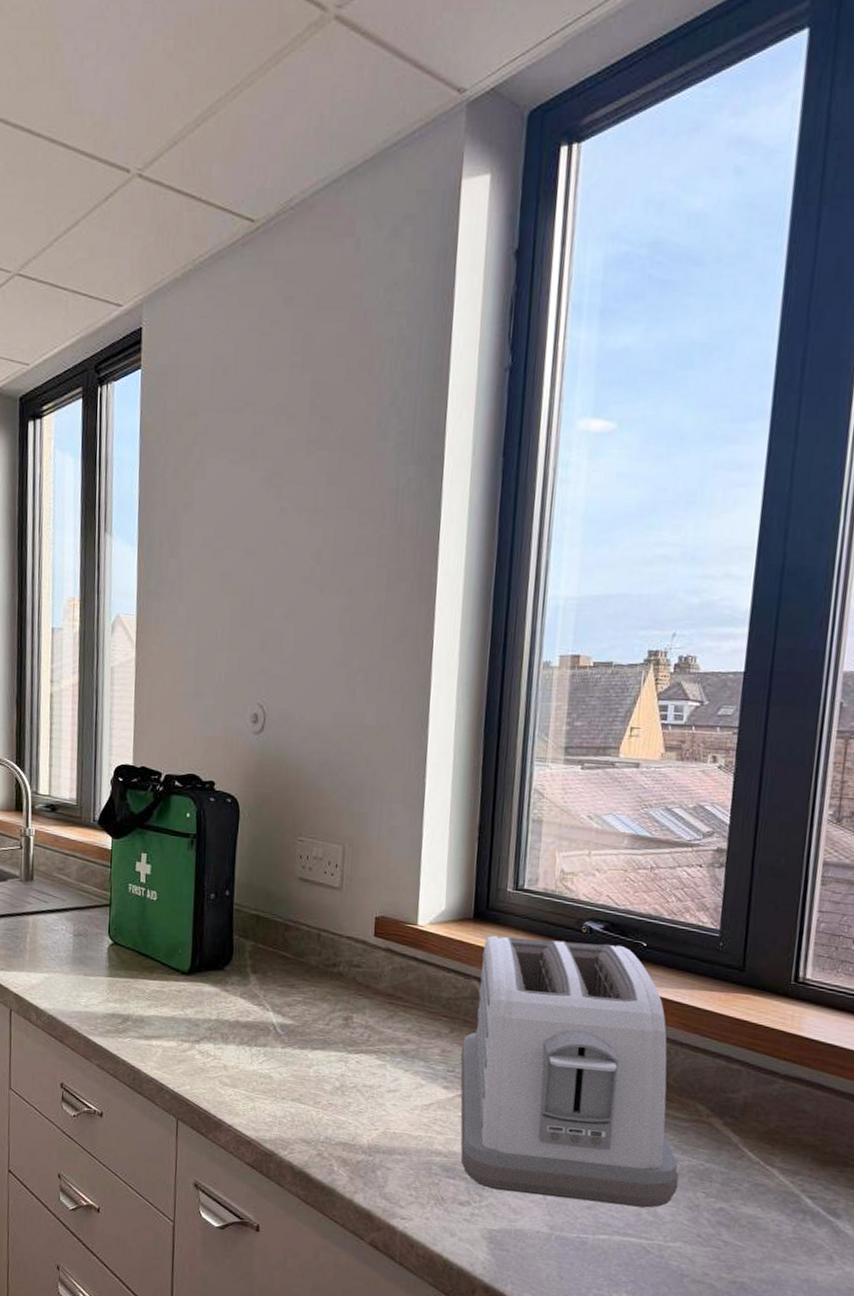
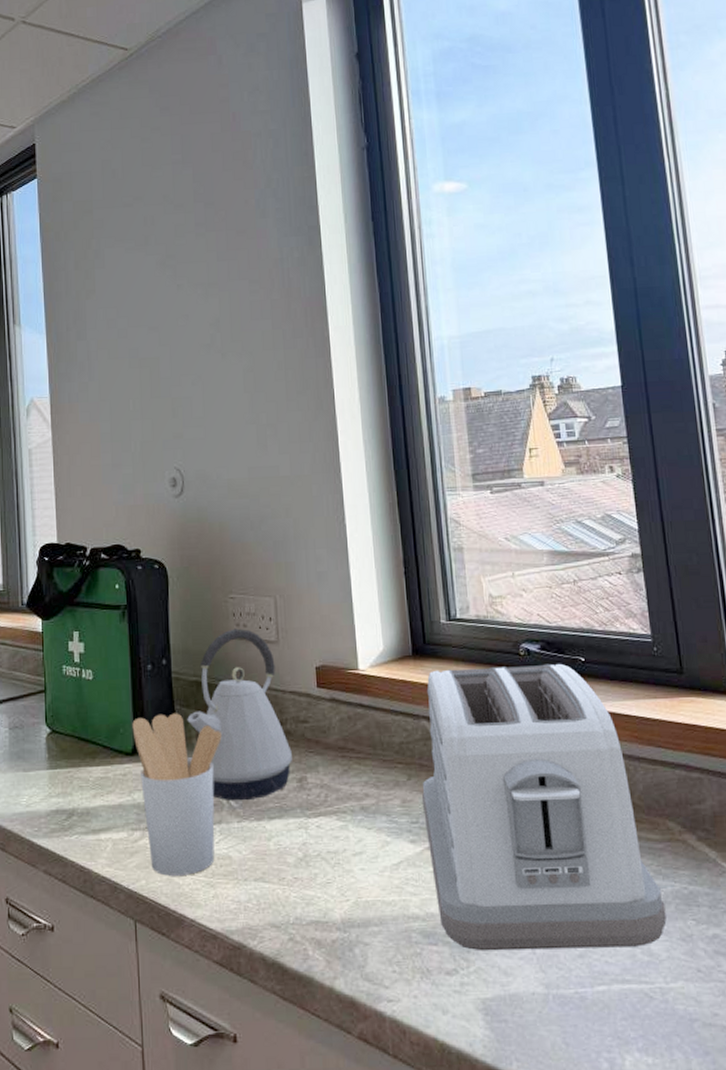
utensil holder: none [190,940,276,1087] -> present [132,713,222,876]
kettle: none [244,870,342,1030] -> present [187,628,292,801]

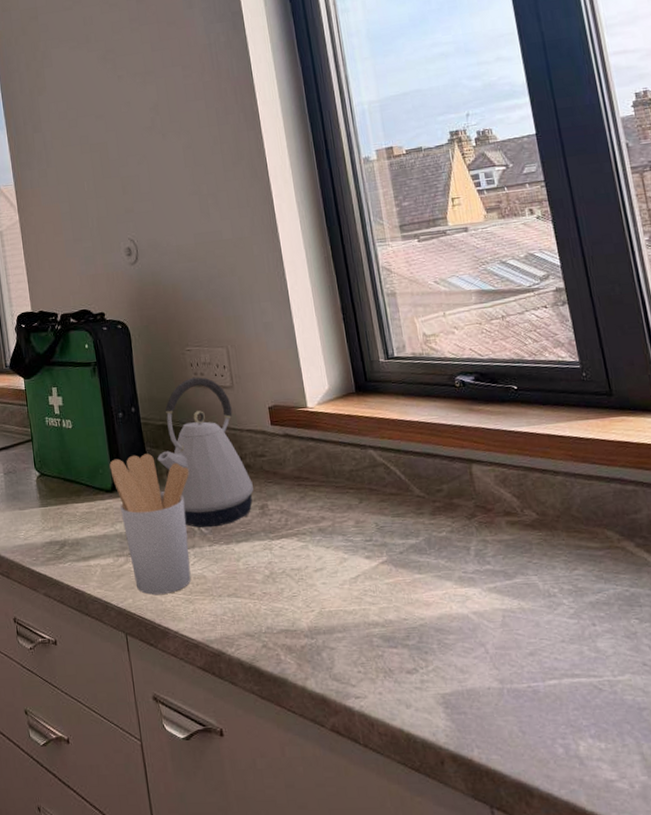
toaster: present [422,663,667,951] -> none [371,392,611,652]

